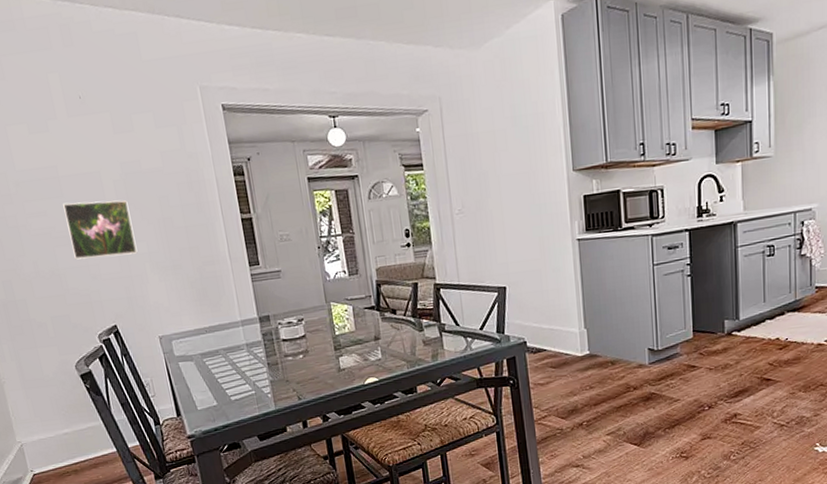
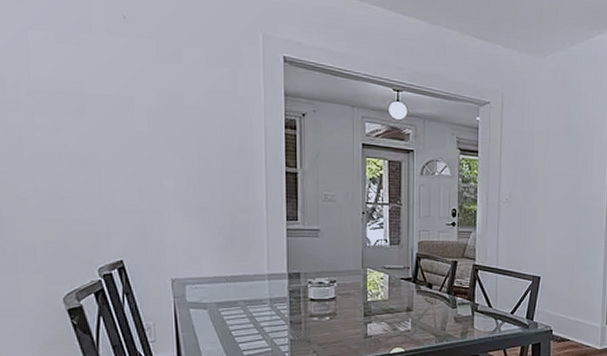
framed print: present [63,200,138,260] -> none [82,122,163,189]

